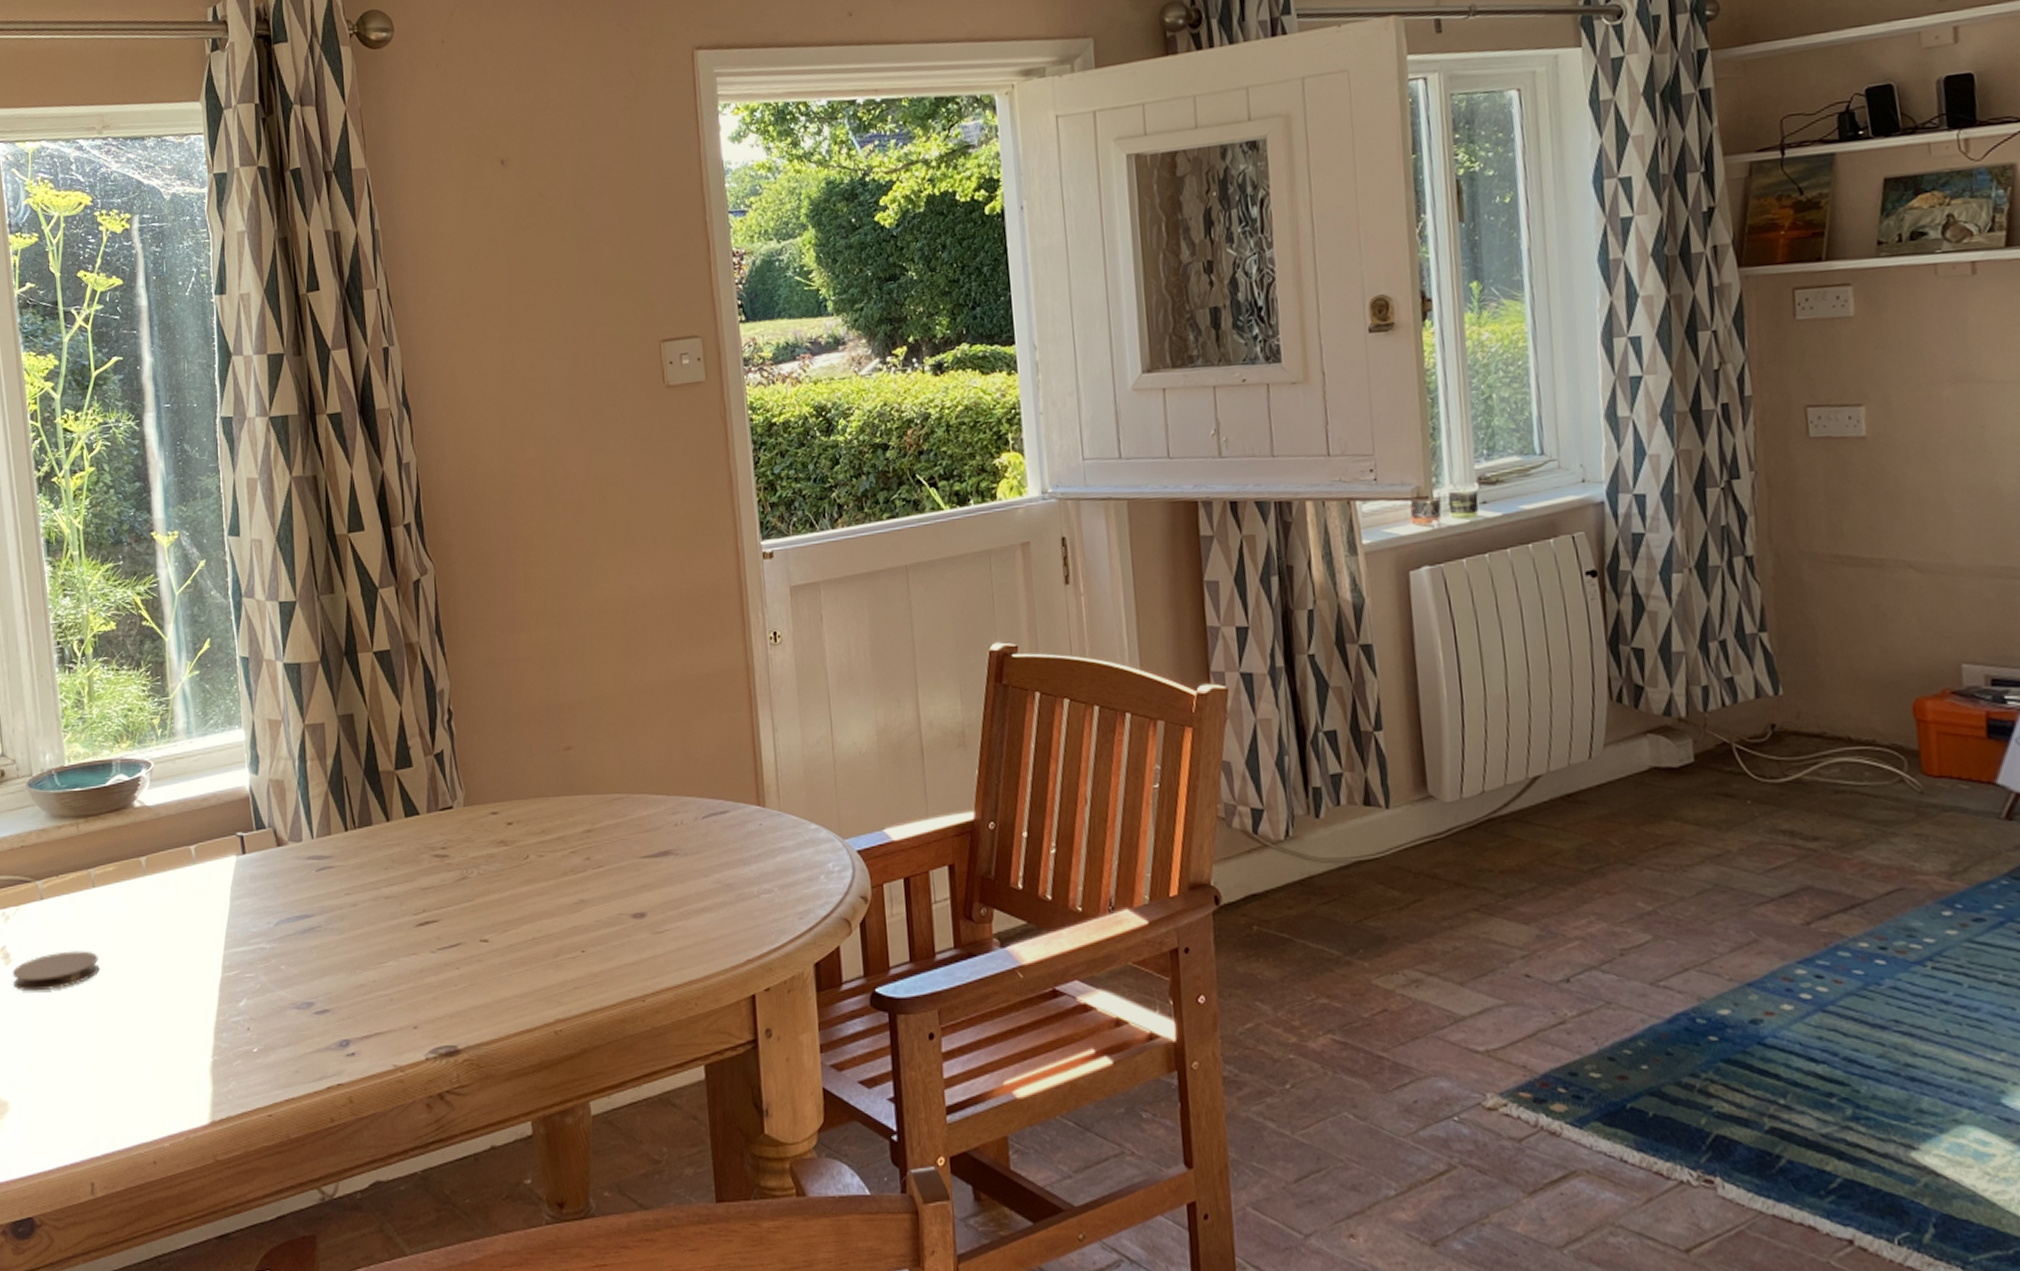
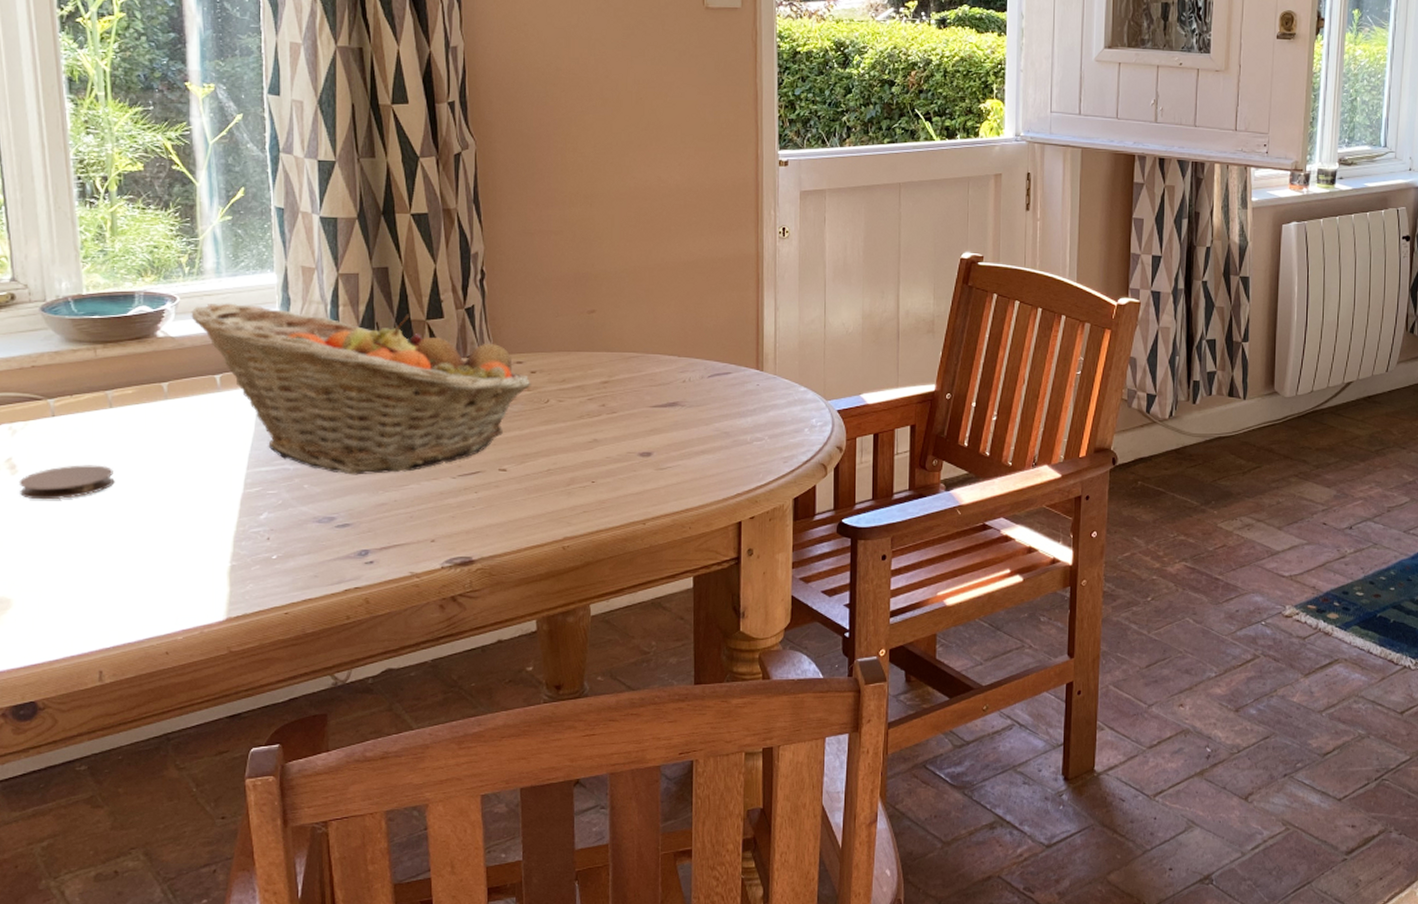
fruit basket: none [165,765,509,953] -> present [191,303,531,475]

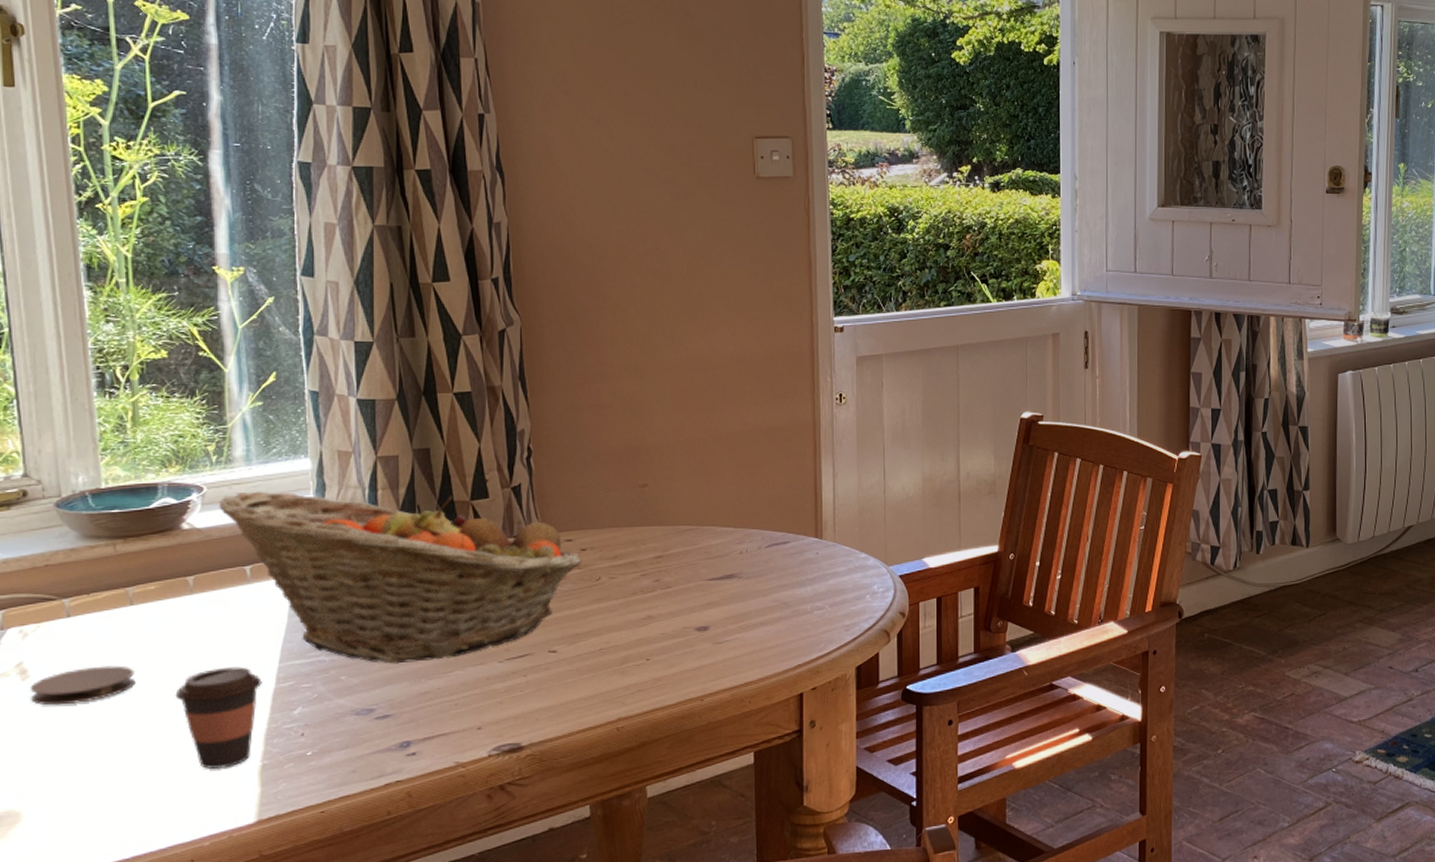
coffee cup: none [151,471,231,567] -> present [175,667,262,769]

